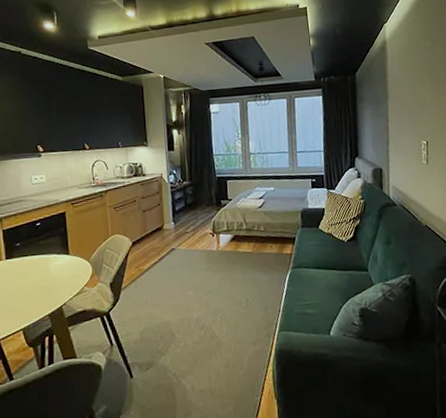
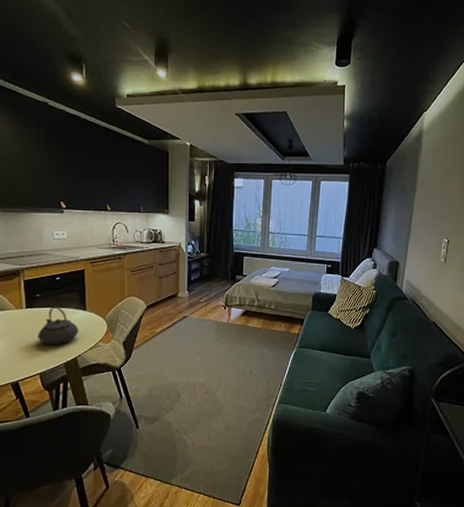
teapot: none [18,254,63,297] -> present [37,306,79,345]

